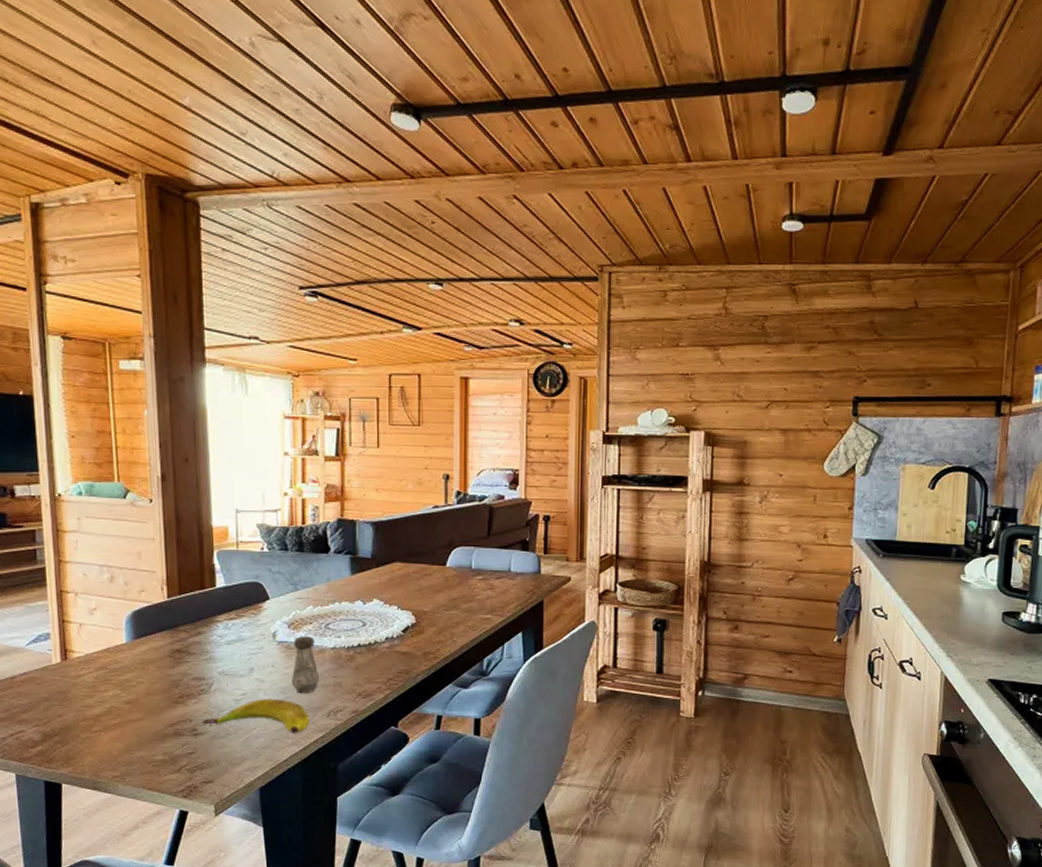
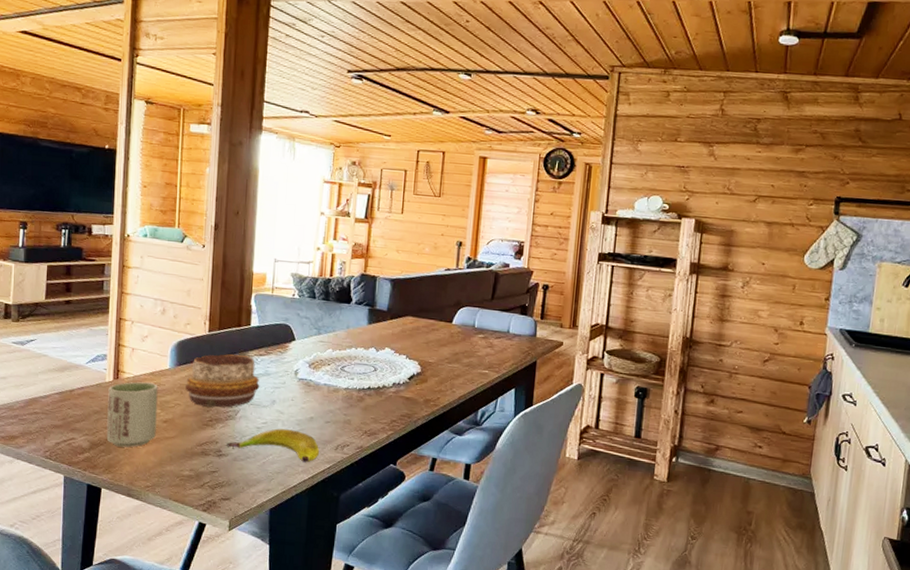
cup: none [56,661,119,736] -> present [106,382,158,448]
decorative bowl: none [147,621,234,682] -> present [185,354,260,408]
salt shaker: present [291,636,320,694] -> none [306,375,332,428]

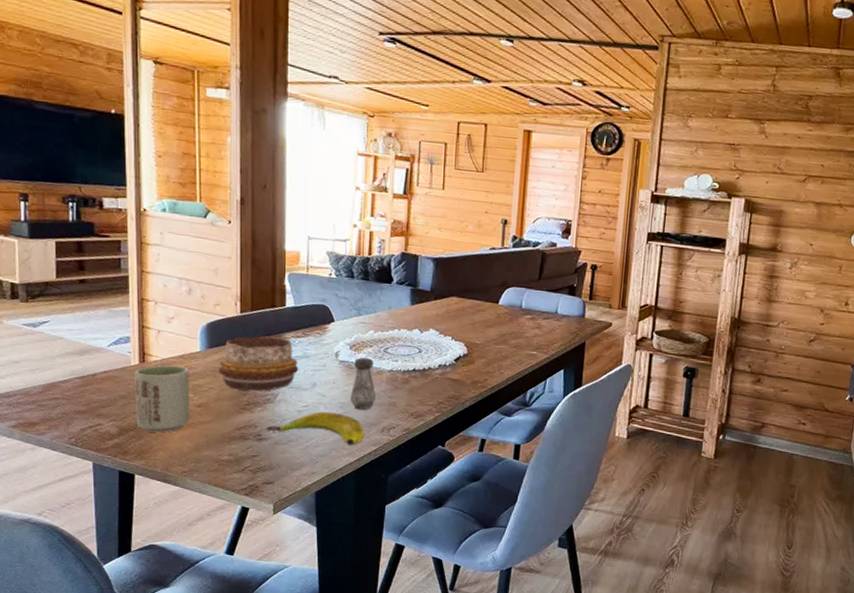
salt shaker: none [306,375,332,428] -> present [350,357,376,410]

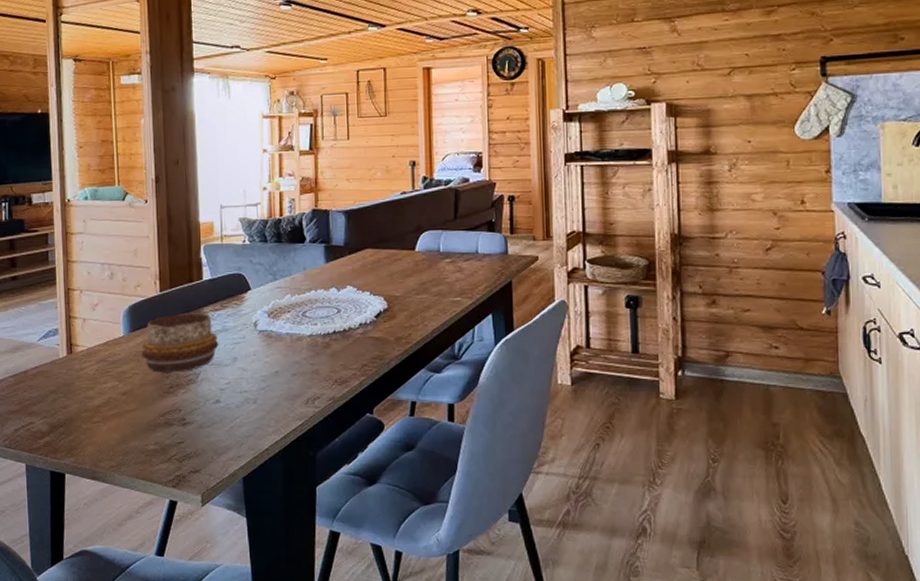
cup: present [134,365,190,433] -> none [63,354,116,426]
banana: present [267,411,364,446] -> none [190,387,289,422]
salt shaker: present [350,357,376,410] -> none [271,324,298,382]

